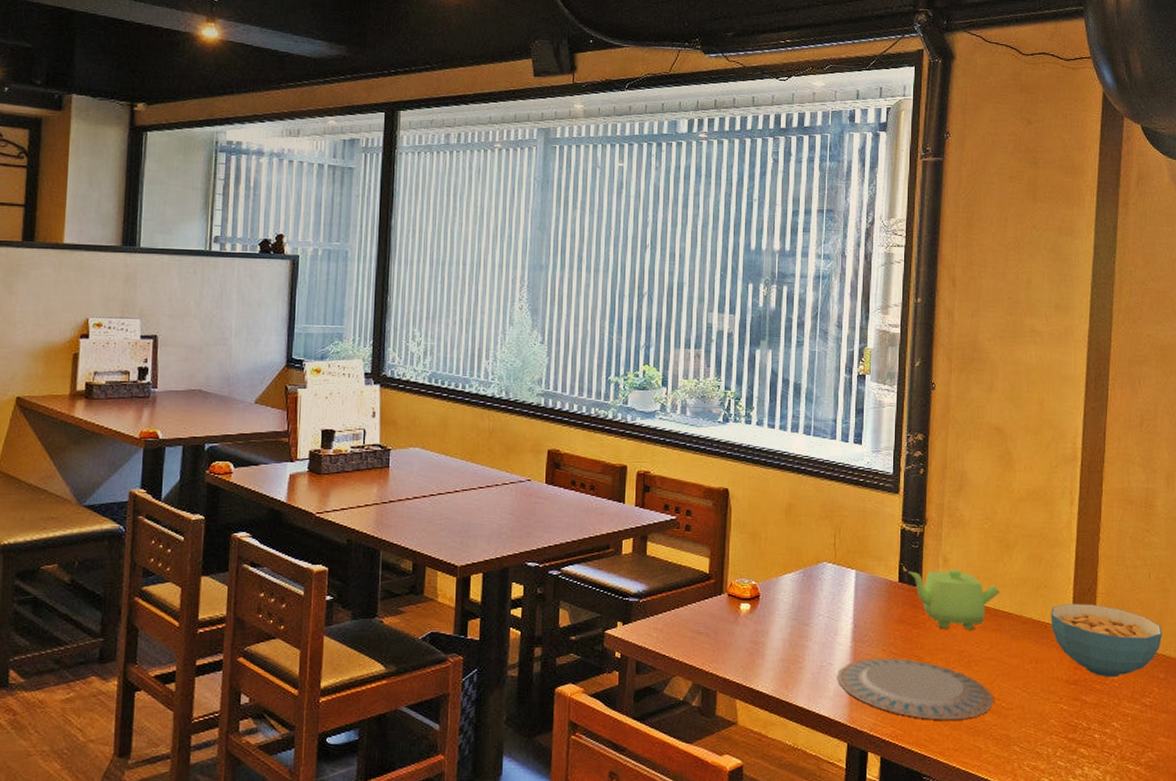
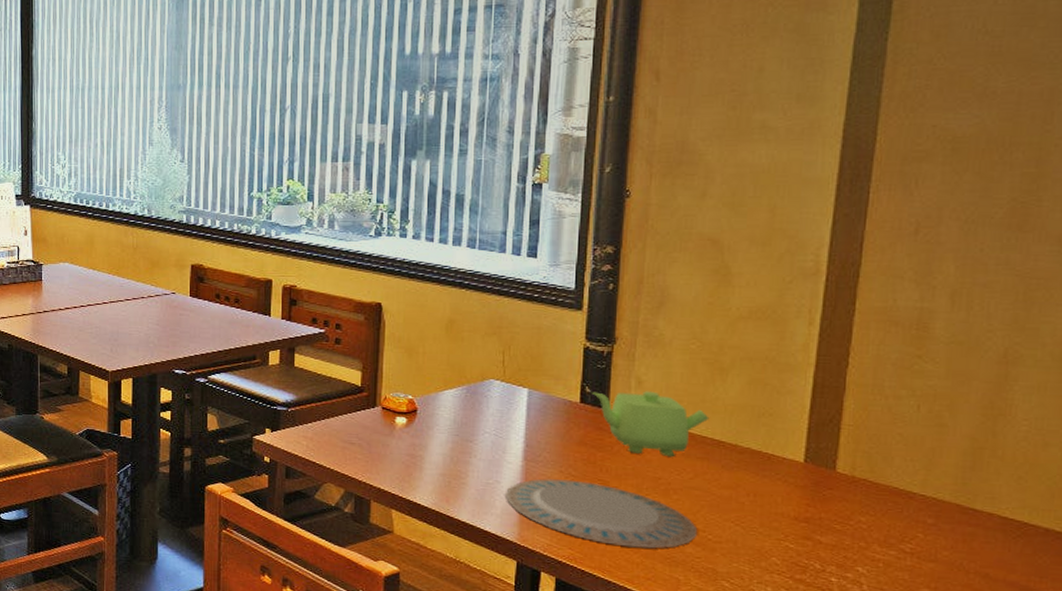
cereal bowl: present [1050,604,1163,678] -> none [775,434,934,519]

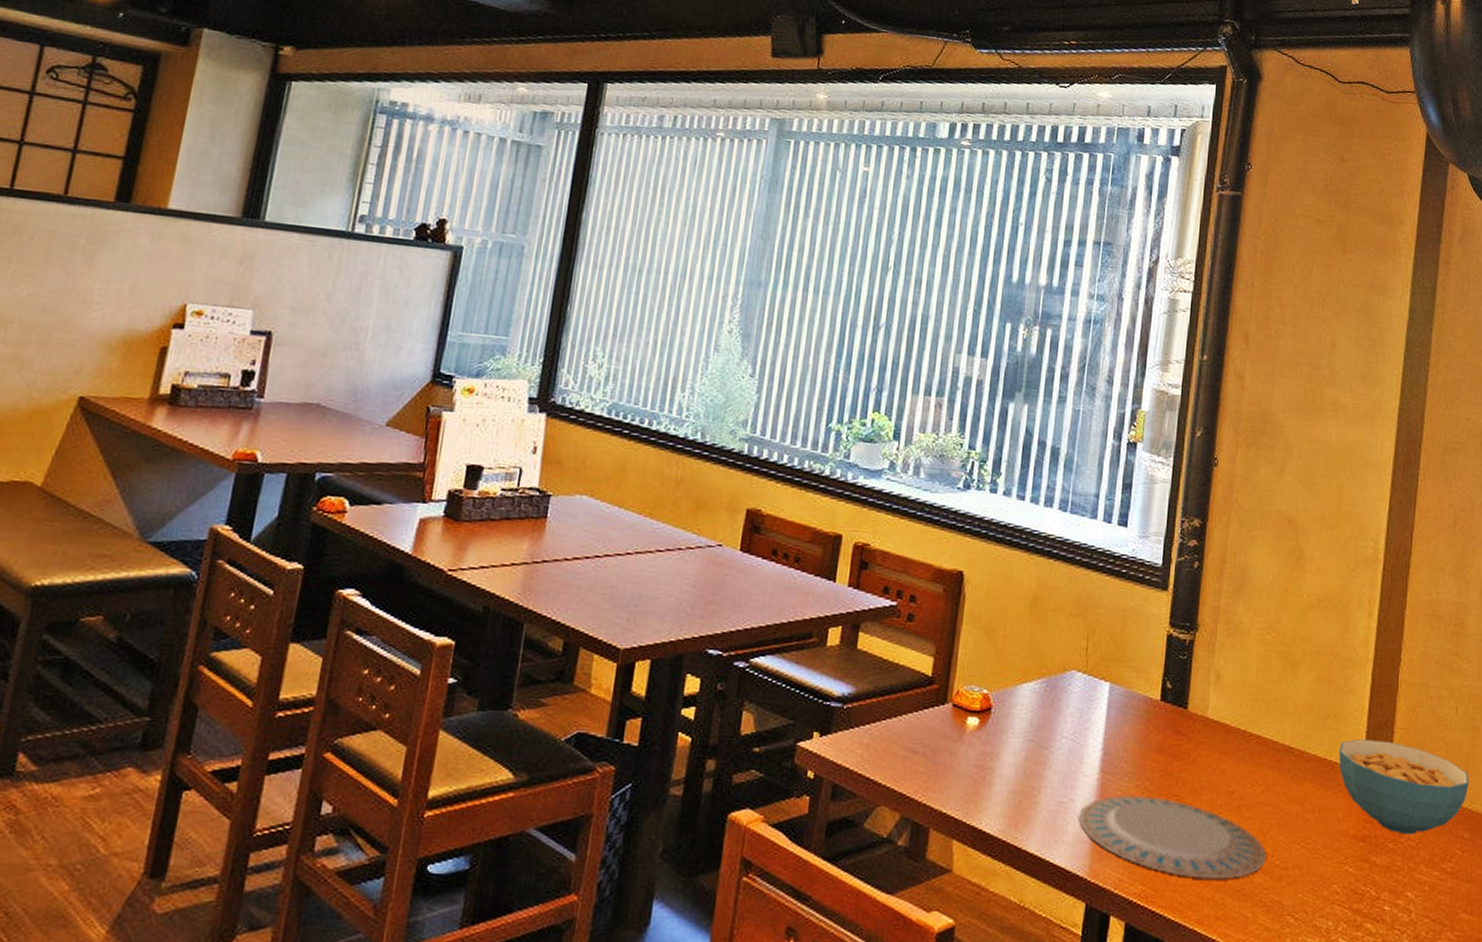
teapot: present [591,391,710,458] -> none [1171,687,1281,767]
cereal bowl: none [775,434,934,519] -> present [1338,739,1470,835]

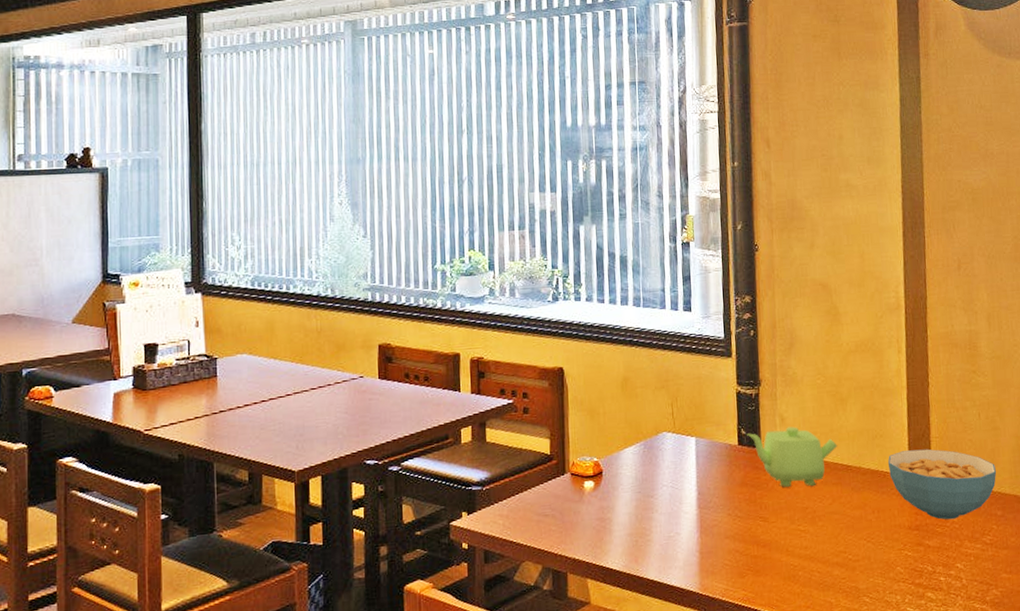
plate: present [1079,795,1267,880] -> none [686,521,841,579]
teapot: none [1171,687,1281,767] -> present [746,426,838,487]

